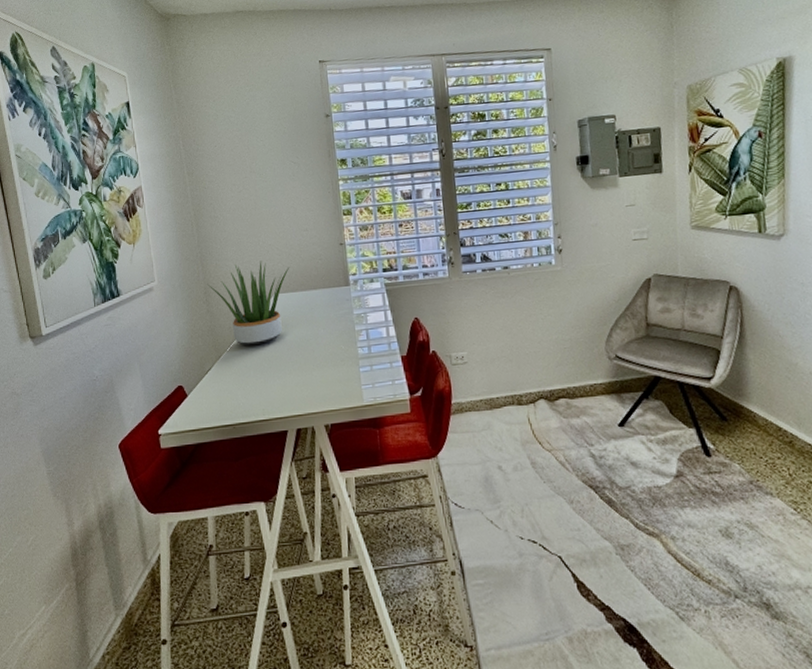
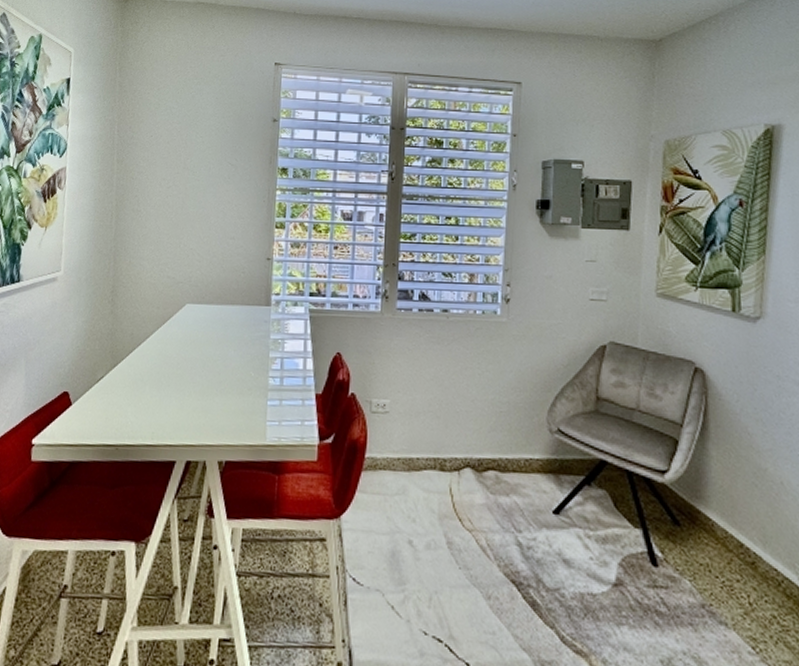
potted plant: present [207,260,290,346] -> none [116,265,209,359]

